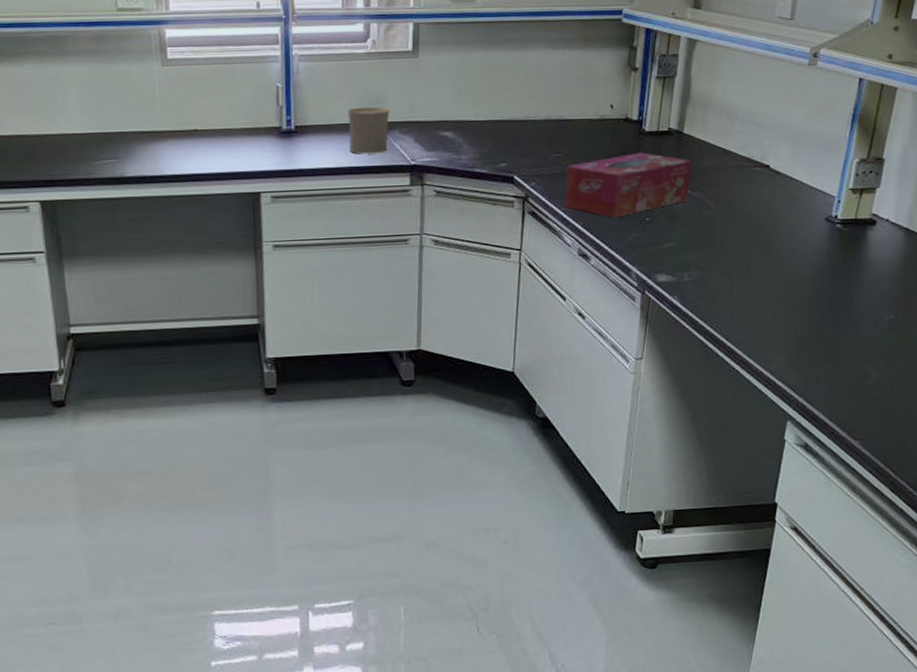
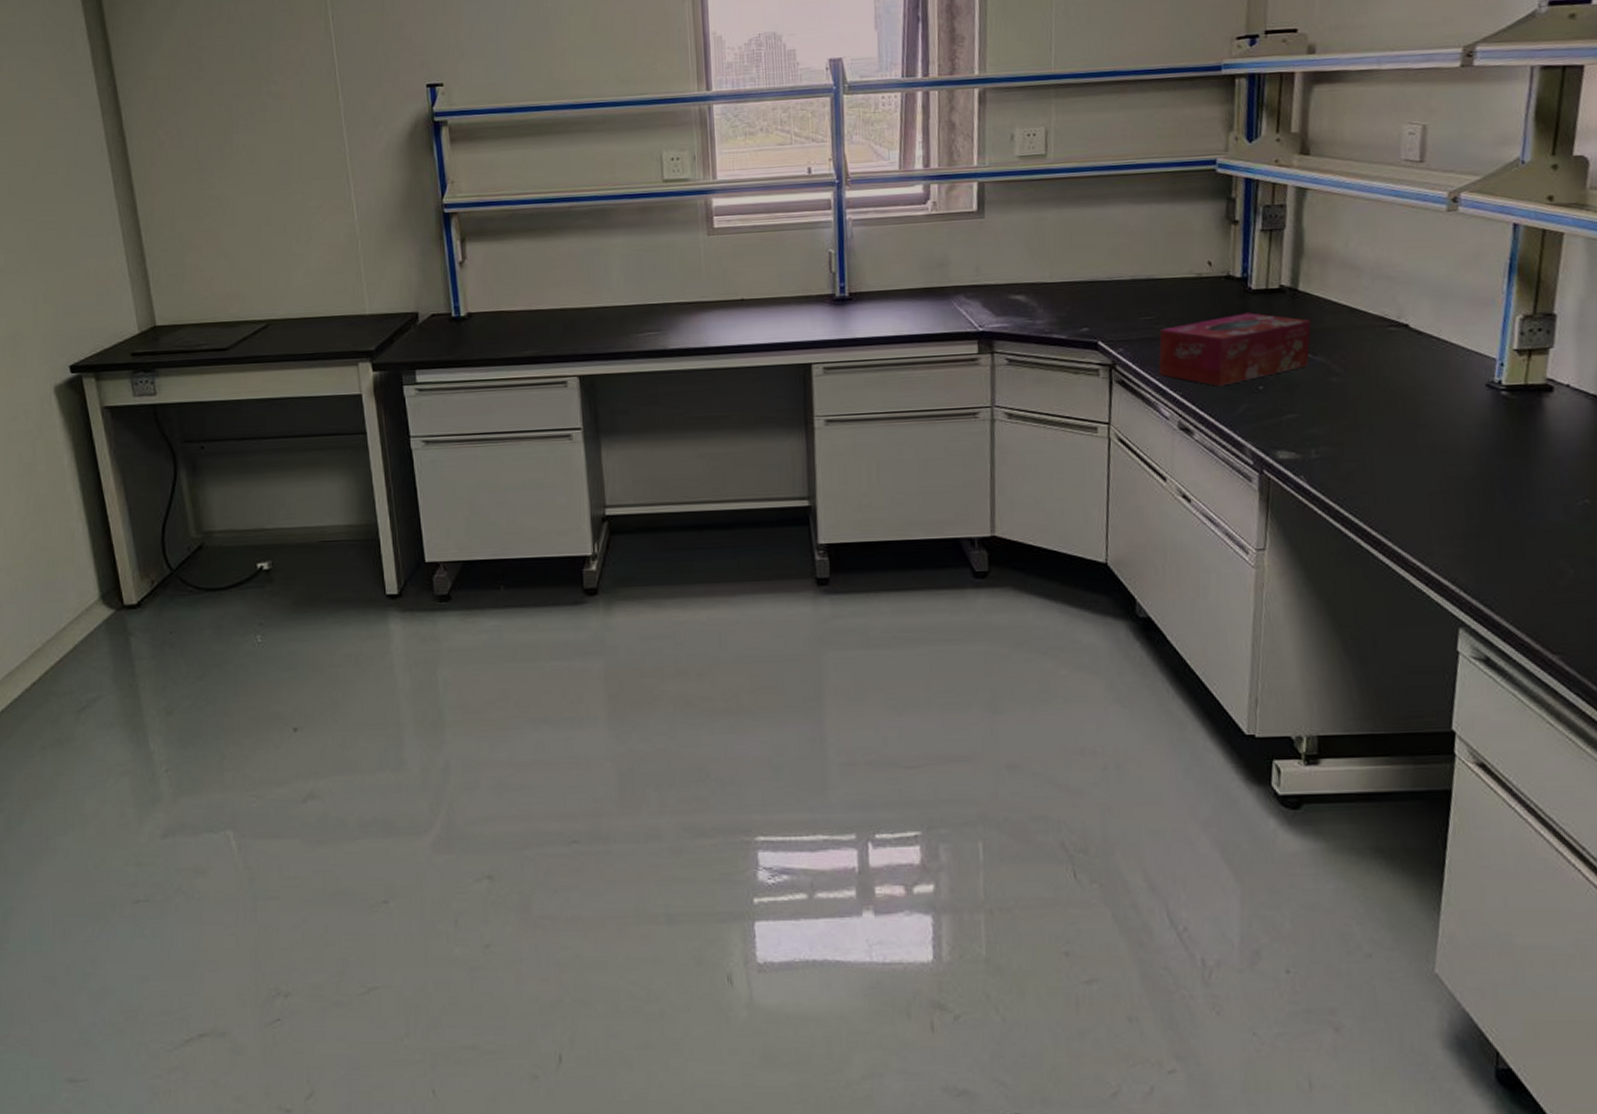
cup: present [348,106,390,154] -> none [907,270,954,321]

